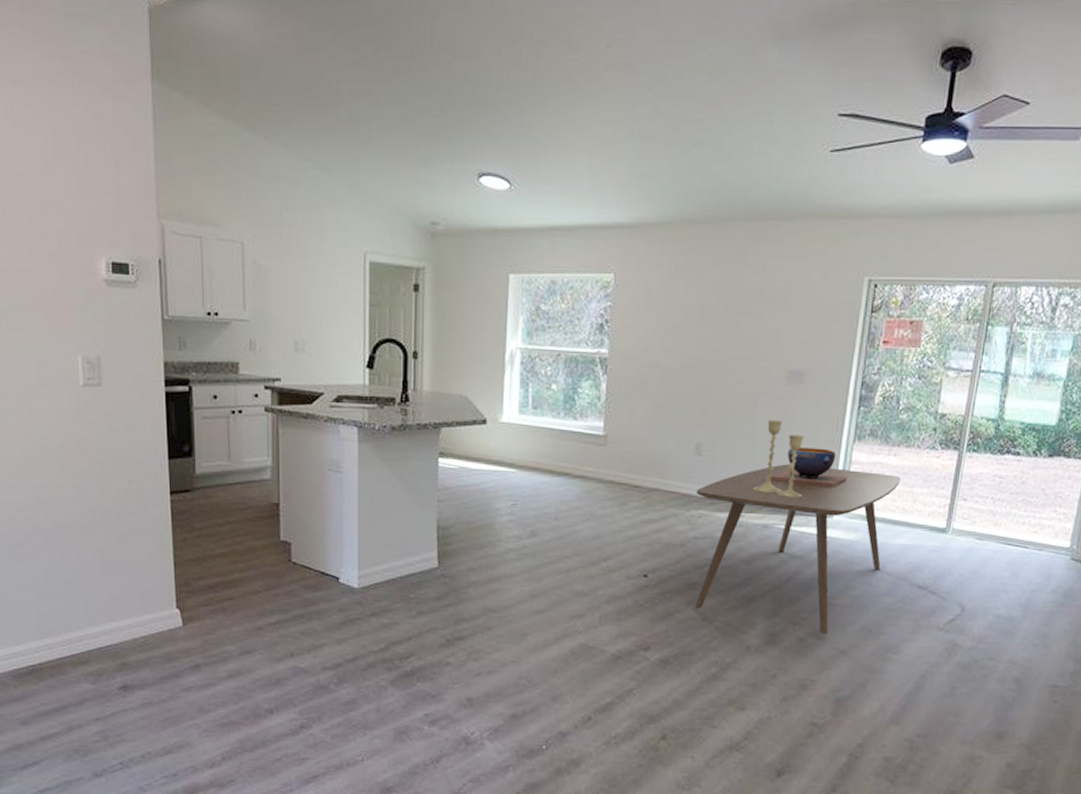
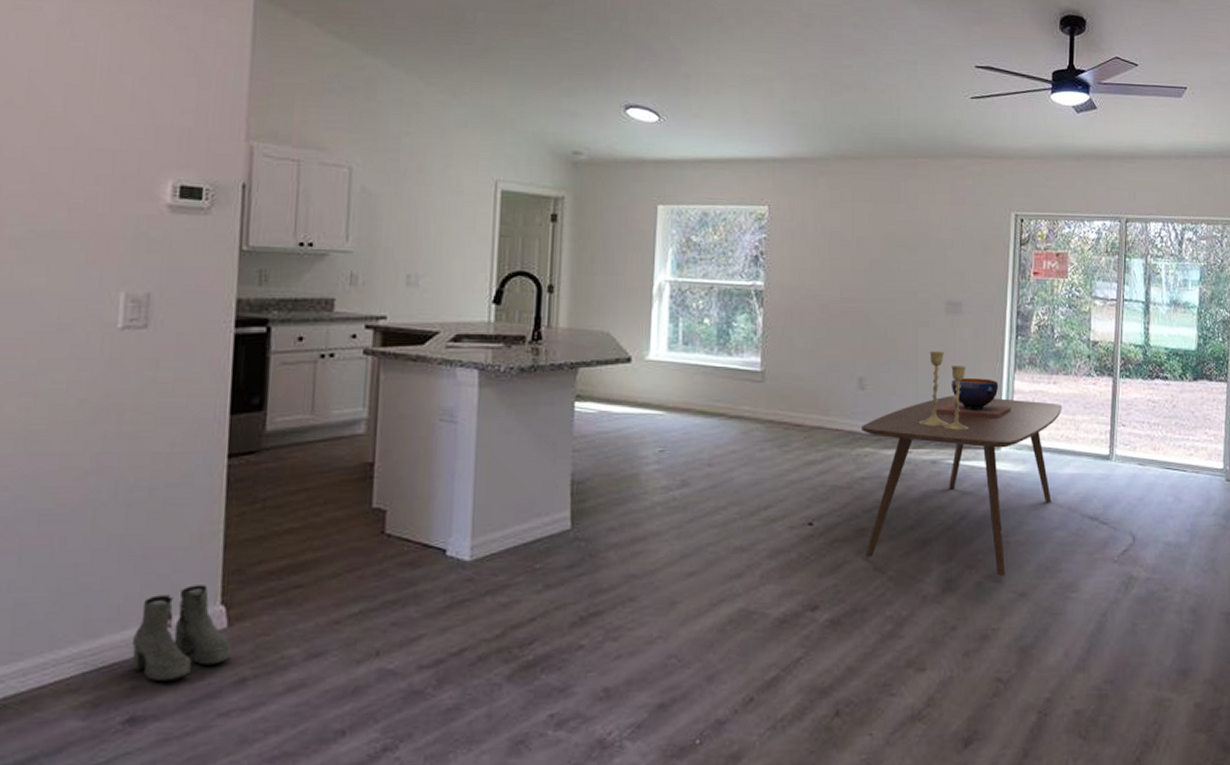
boots: none [118,592,187,662] -> present [131,585,232,682]

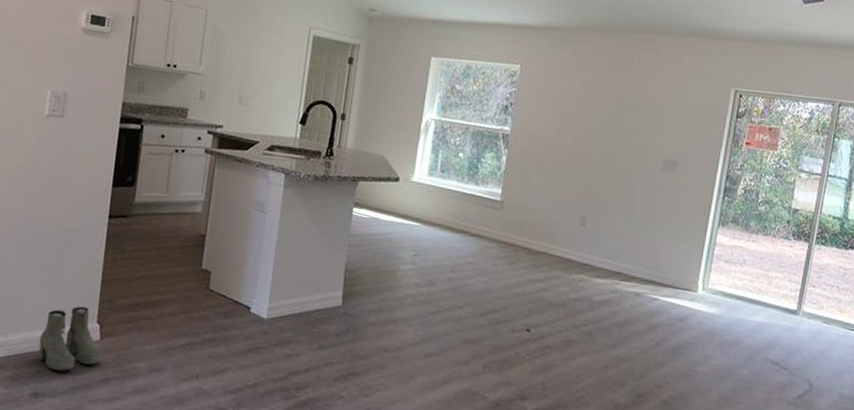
dining table: present [862,396,1062,577] -> none [571,240,758,400]
candlestick: present [918,351,968,430] -> none [628,201,675,271]
decorative bowl: present [935,378,1011,418] -> none [643,226,712,265]

